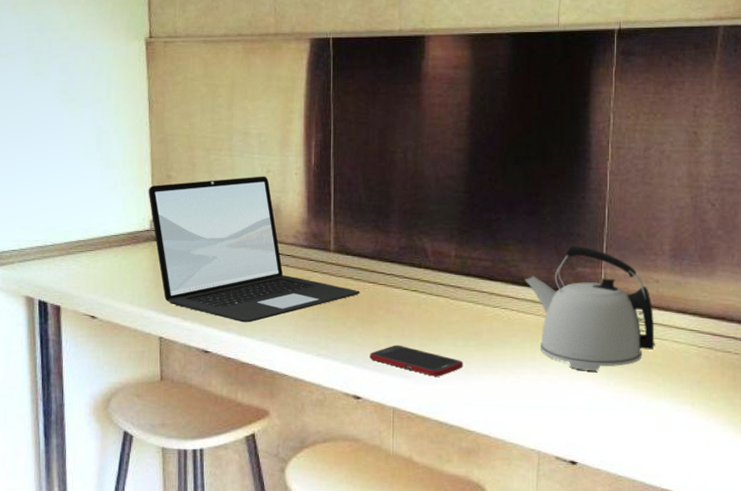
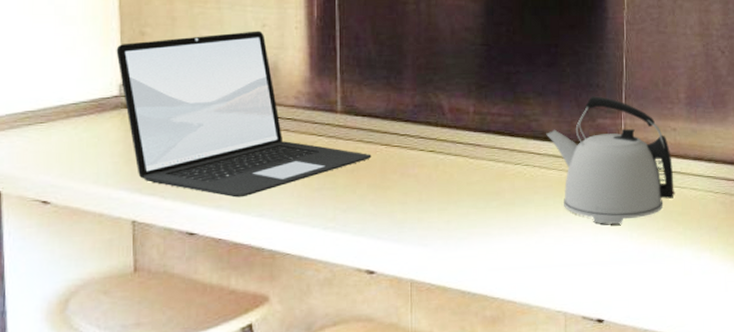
cell phone: present [369,345,463,377] -> none [383,211,485,243]

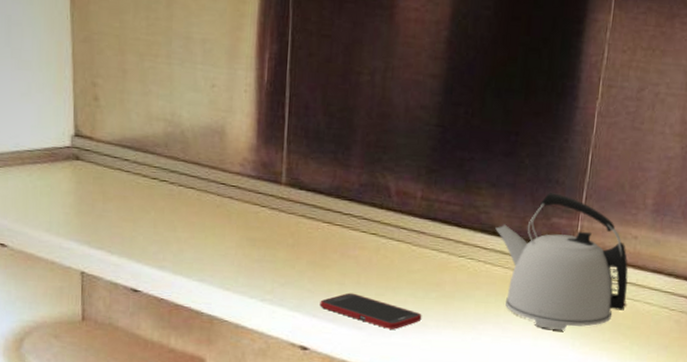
laptop: present [116,31,372,198] -> none [68,90,313,261]
cell phone: none [383,211,485,243] -> present [320,292,422,330]

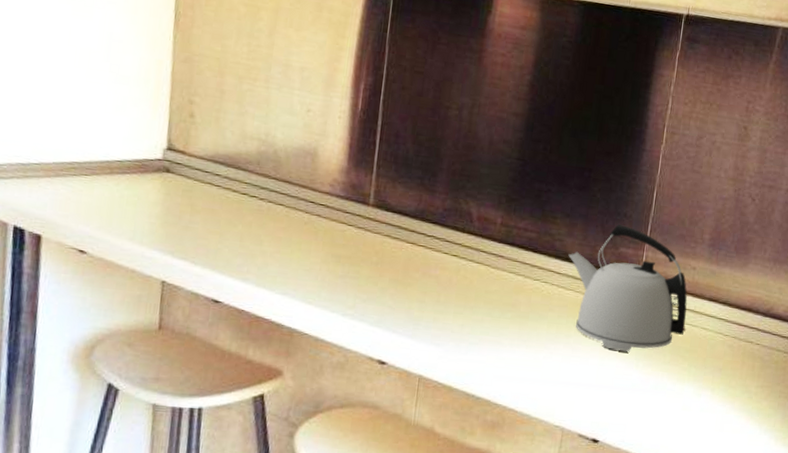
cell phone: present [320,292,422,330] -> none [399,310,498,347]

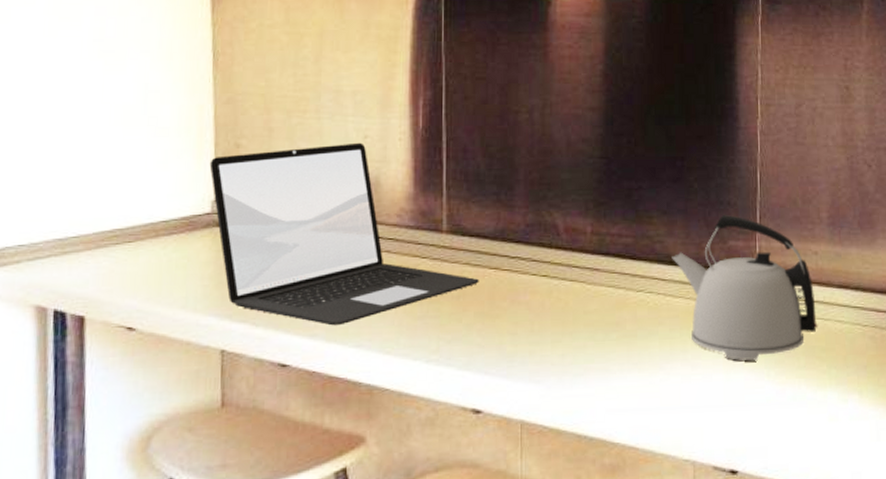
laptop: none [164,109,397,274] -> present [209,142,479,326]

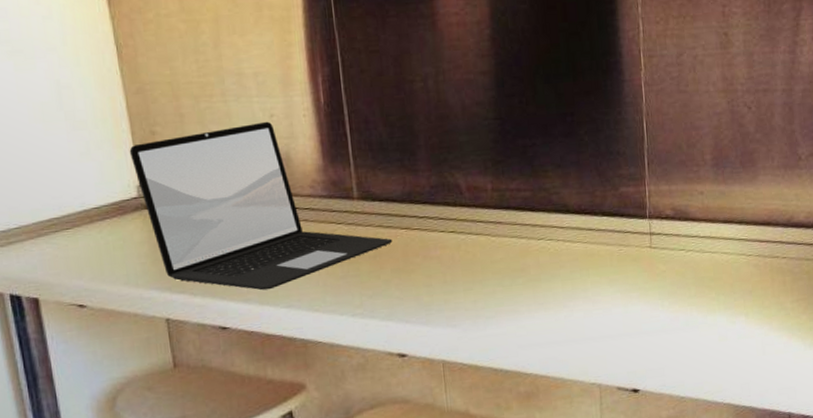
kettle: present [672,215,818,361] -> none [568,163,706,295]

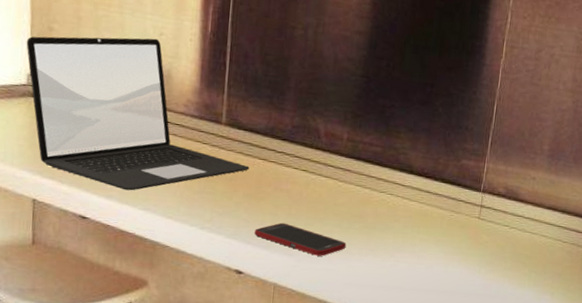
cell phone: none [410,292,513,322] -> present [254,222,347,256]

